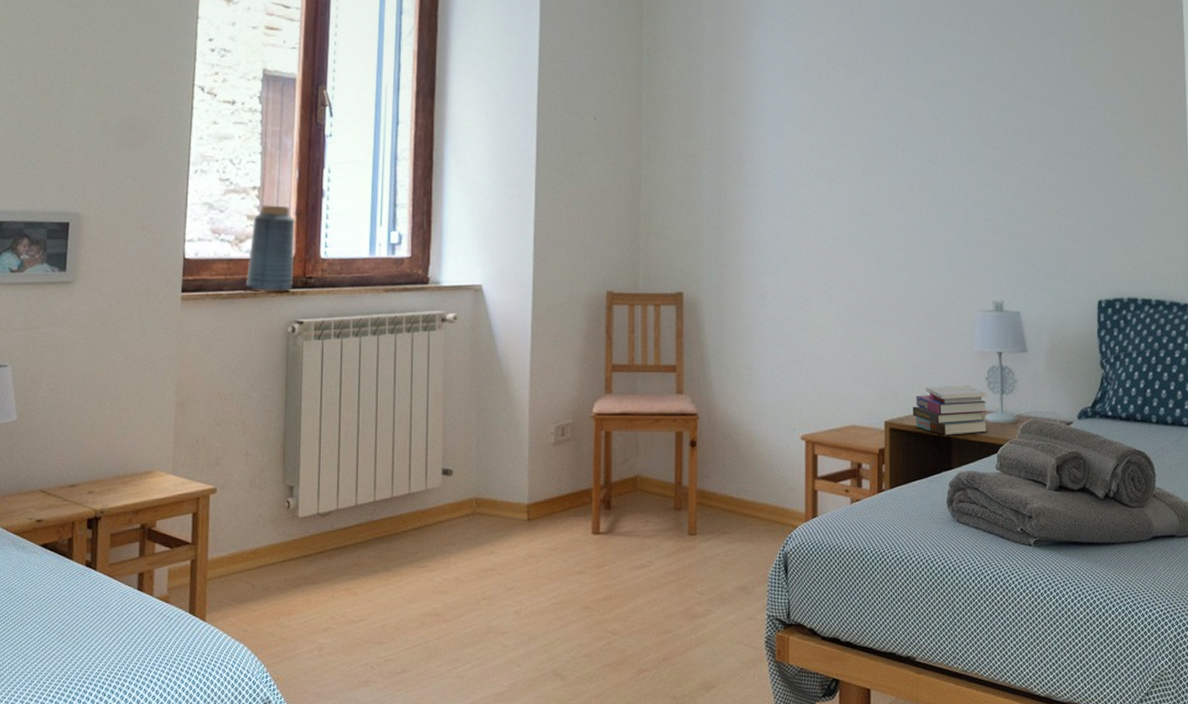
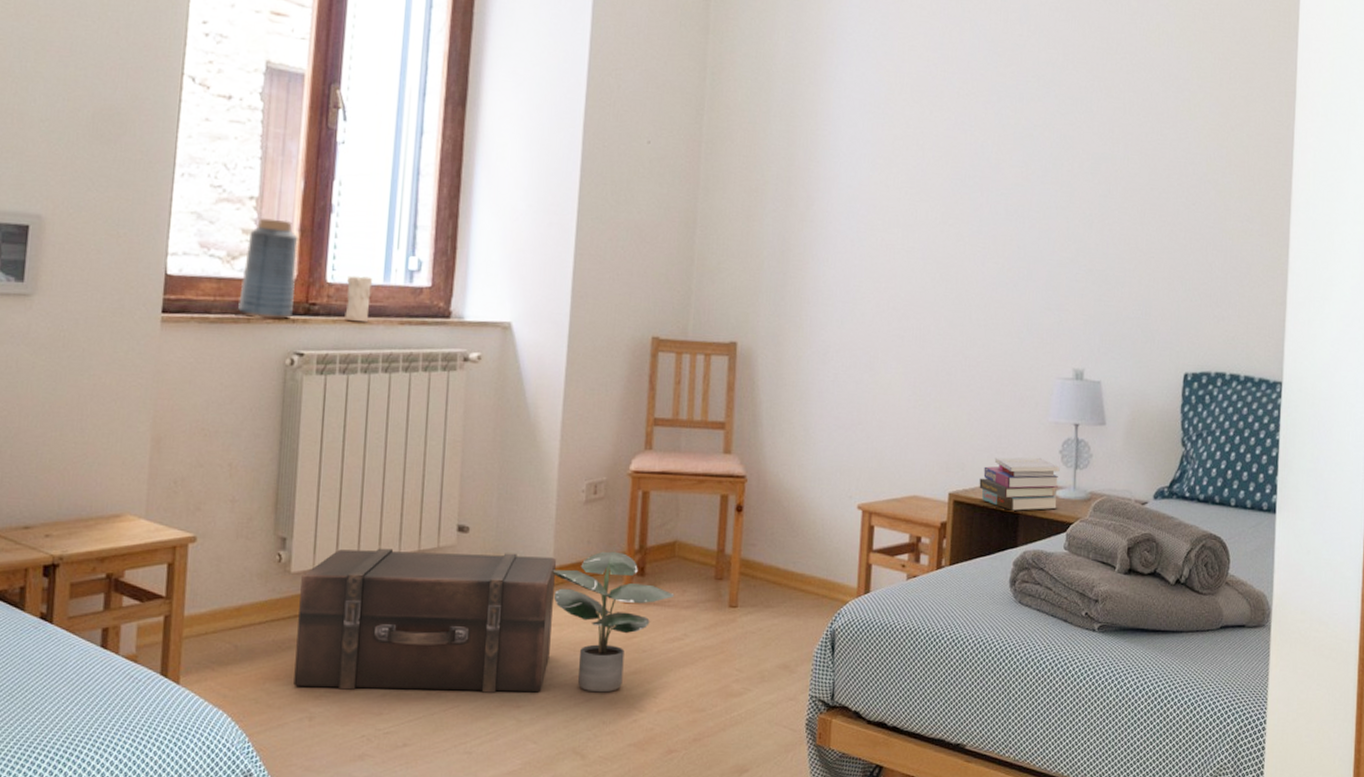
suitcase: none [304,492,531,622] -> present [293,548,556,693]
candle: none [337,251,359,292] -> present [344,275,372,323]
potted plant: none [527,487,639,618] -> present [551,551,675,693]

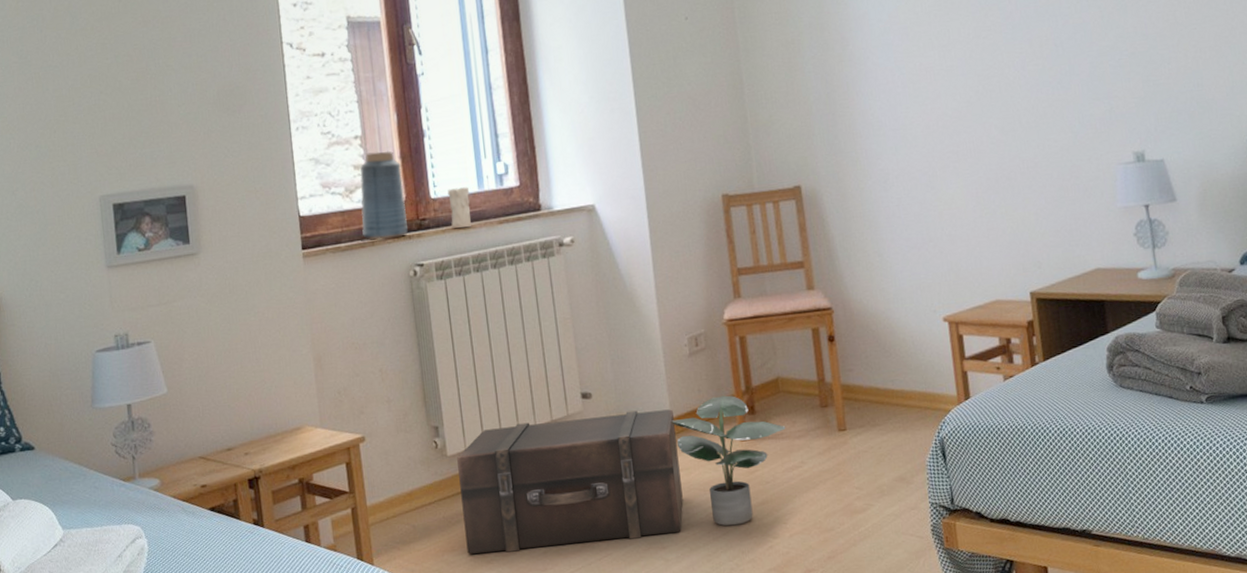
books: present [979,457,1060,511] -> none [1058,243,1142,299]

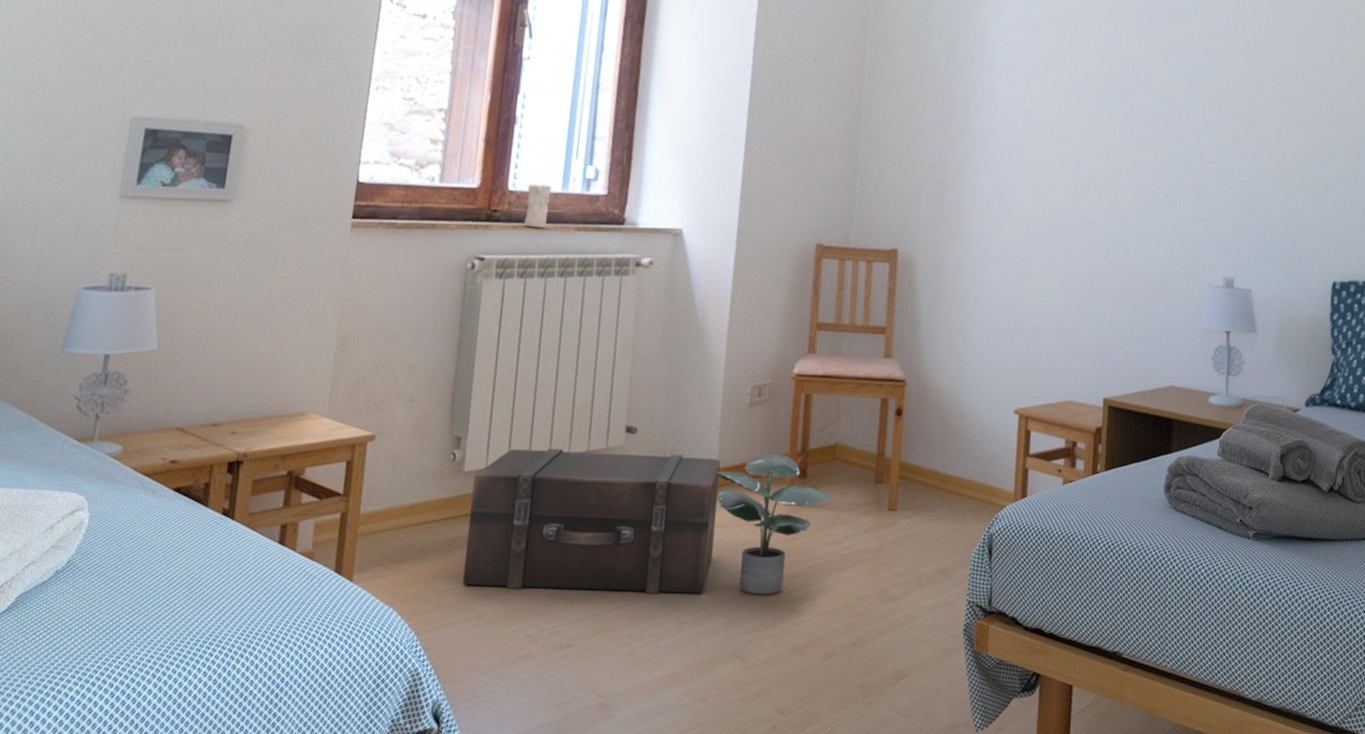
vase: present [359,150,408,240] -> none [424,129,483,225]

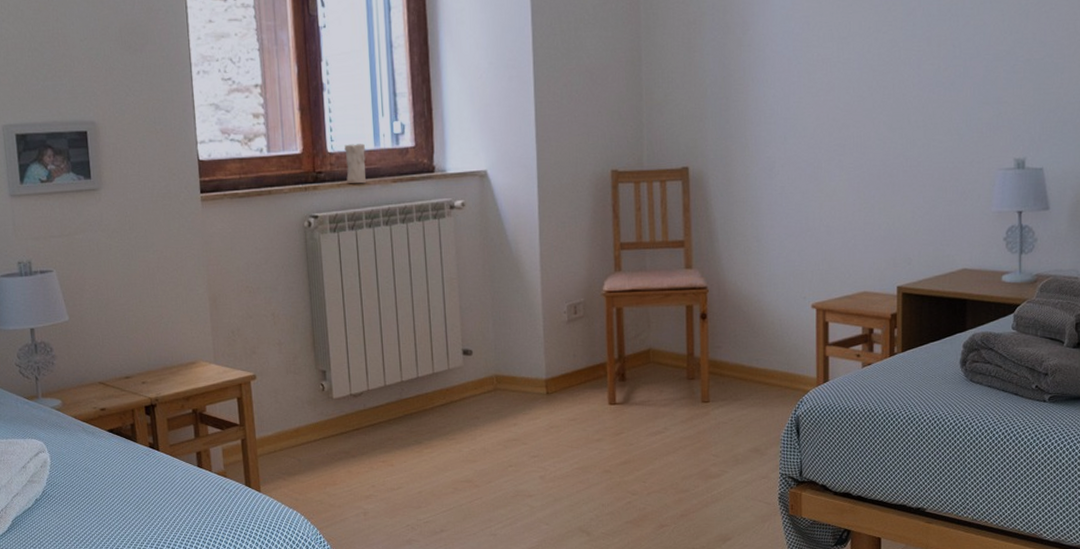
suitcase: present [462,448,720,594] -> none [342,369,551,490]
potted plant: present [715,453,835,595] -> none [545,362,653,481]

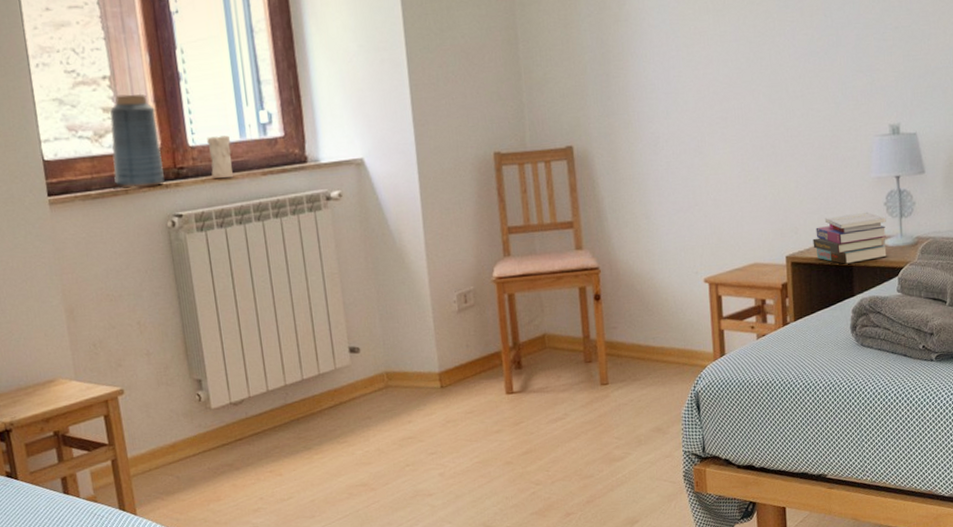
vase: none [259,101,304,190] -> present [109,93,165,189]
books: none [926,246,1005,298] -> present [813,212,887,264]

